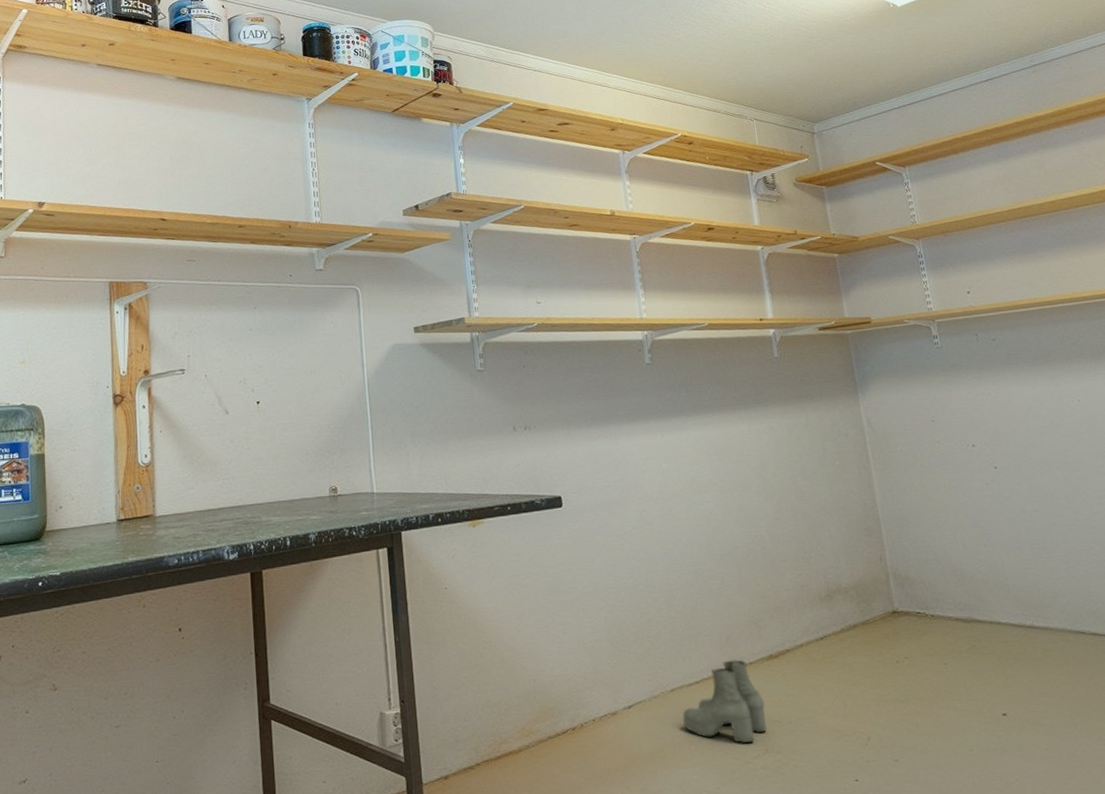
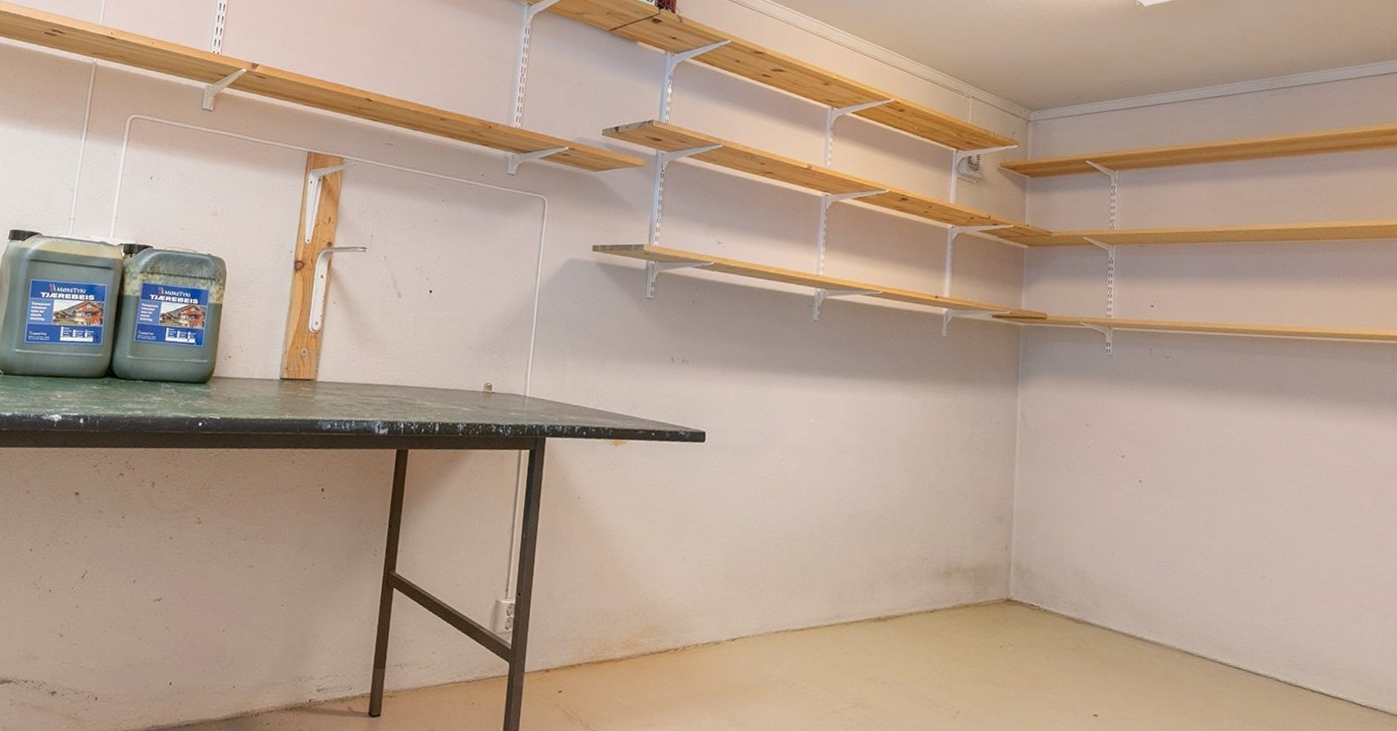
boots: present [682,659,767,743] -> none [781,615,863,694]

